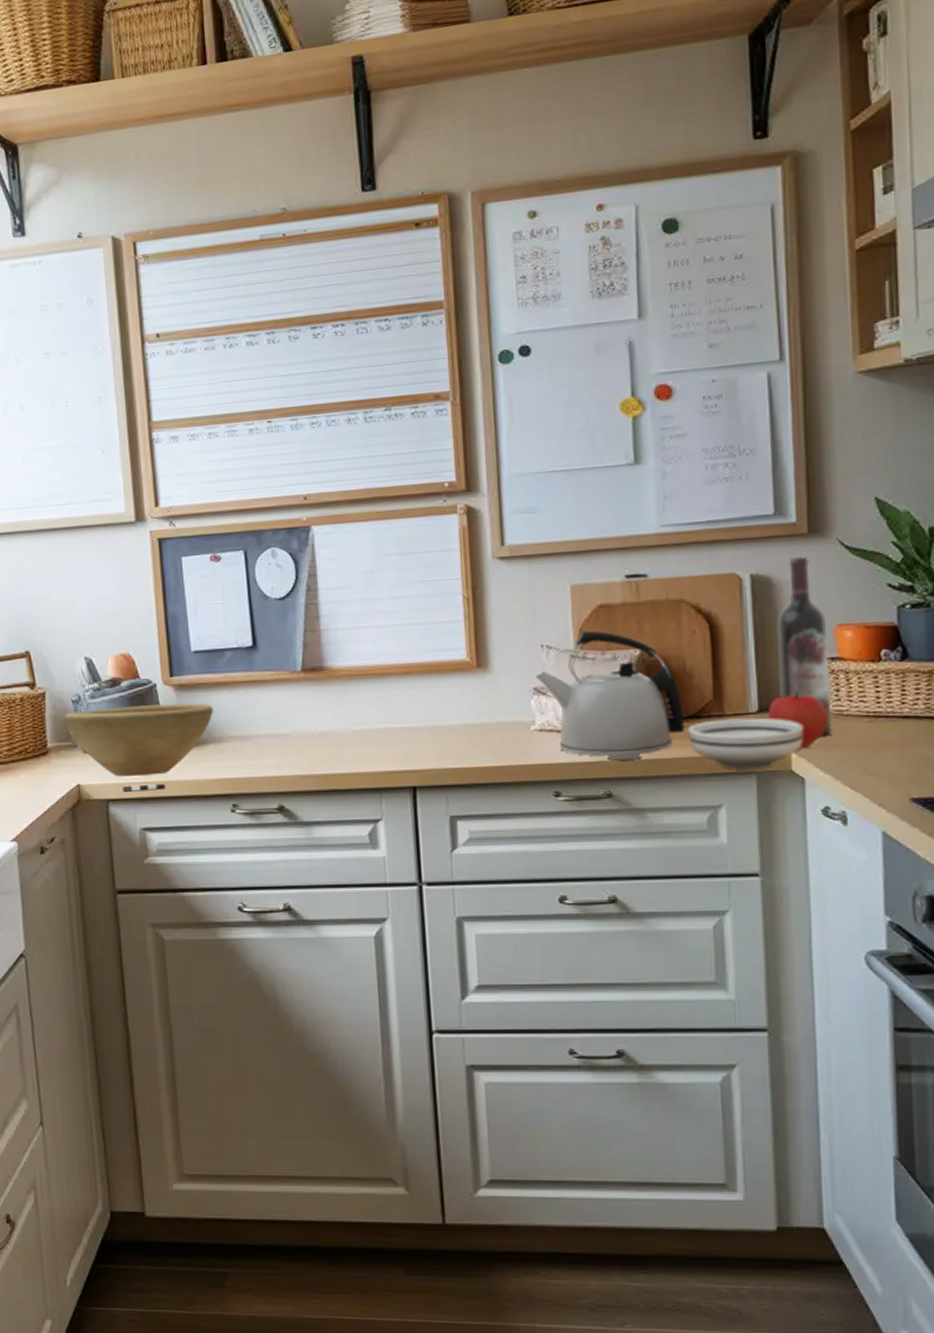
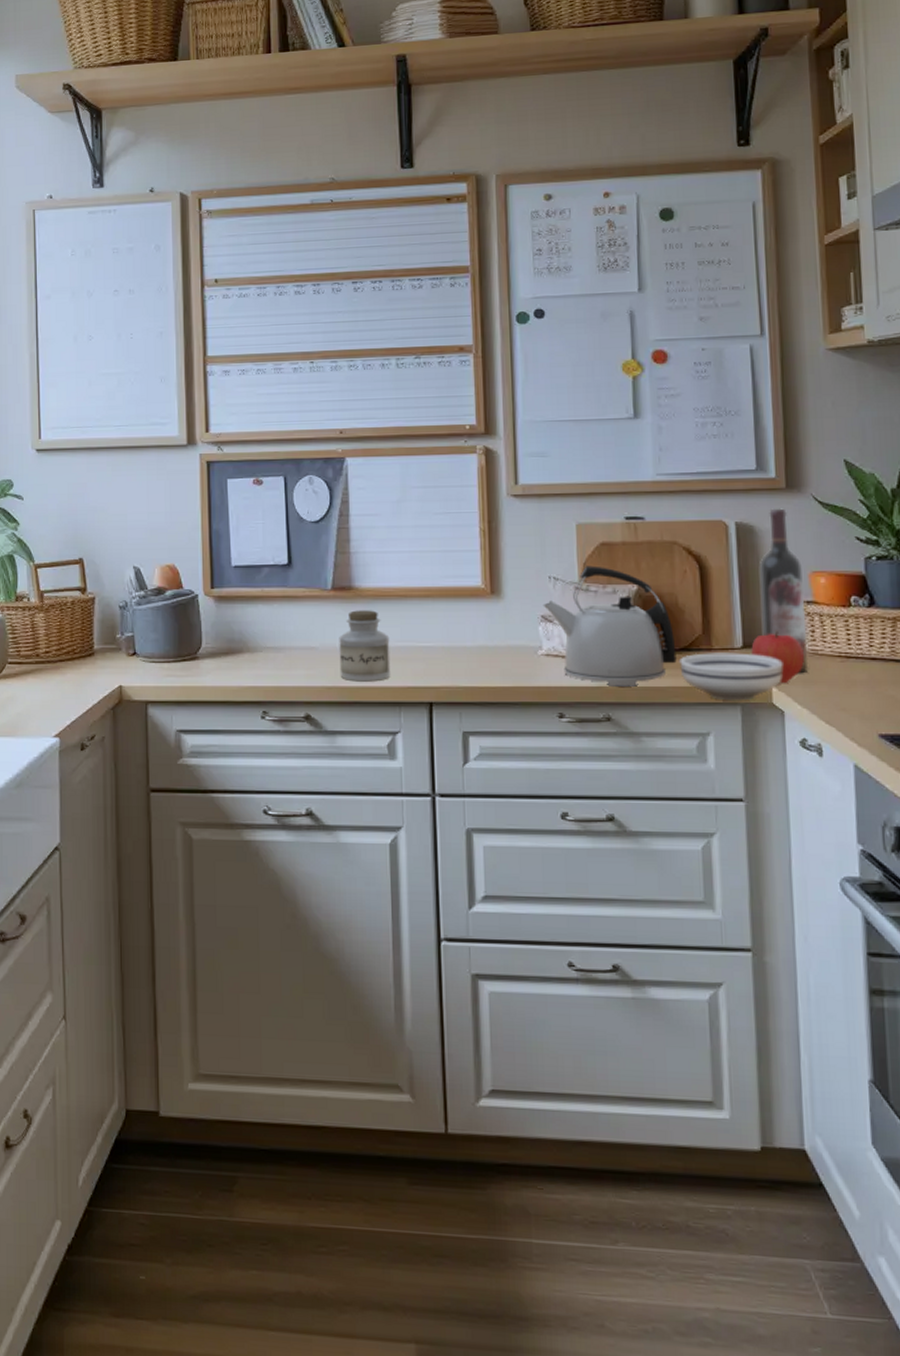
bowl: present [63,703,213,792] -> none [110,614,249,695]
jar: none [311,691,370,769] -> present [339,610,391,682]

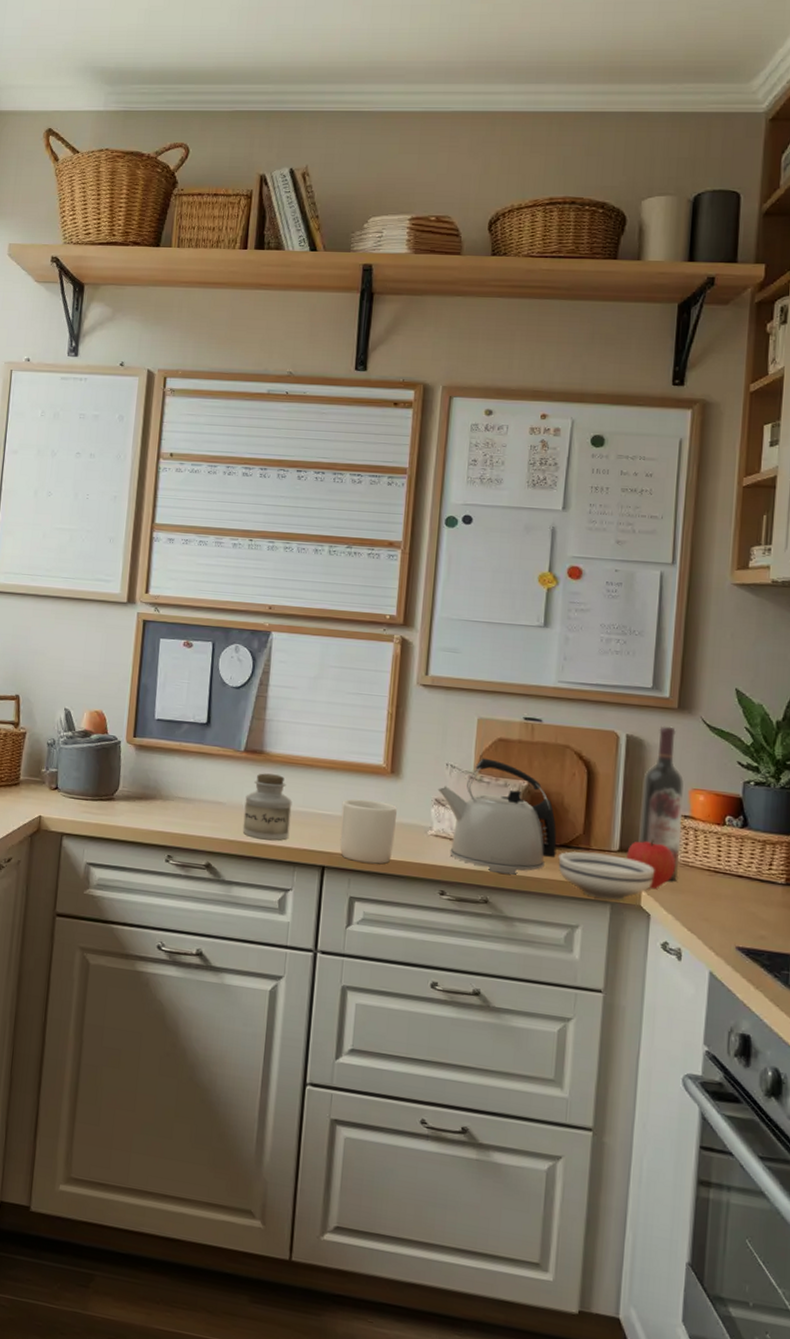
mug: none [442,626,503,694] -> present [339,799,398,865]

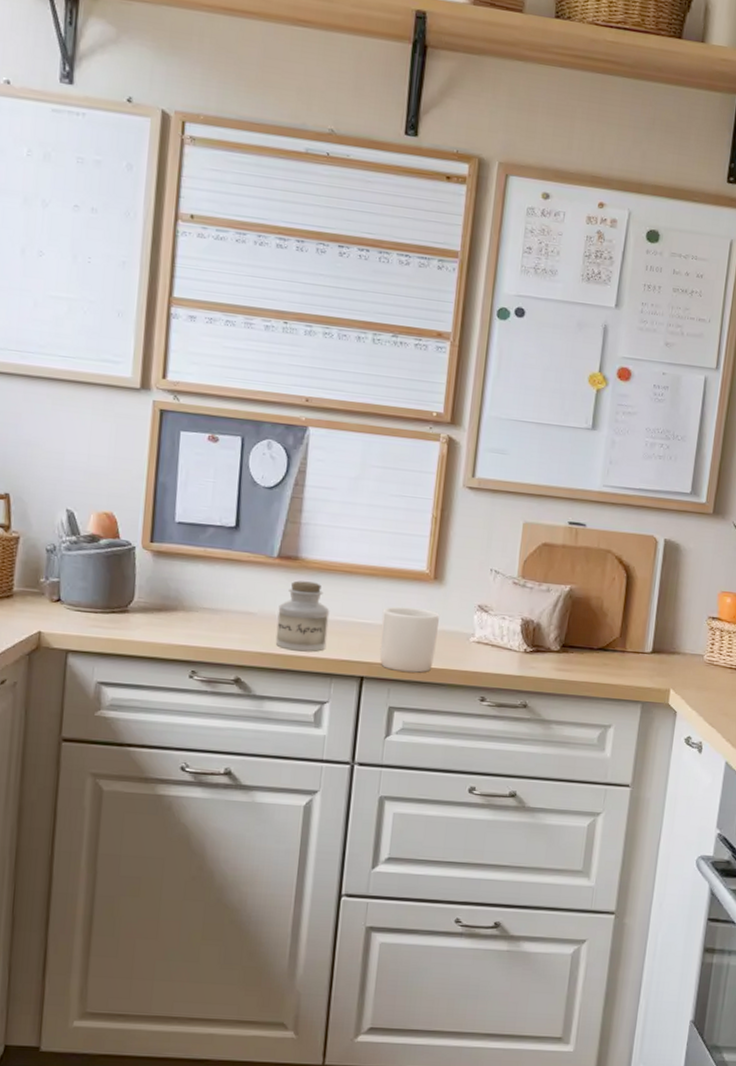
kettle: present [437,758,557,875] -> none [481,563,595,679]
bowl: present [558,851,655,900] -> none [595,654,683,700]
fruit: present [626,838,676,888] -> none [658,640,702,687]
wine bottle: present [639,724,684,881] -> none [670,529,714,680]

